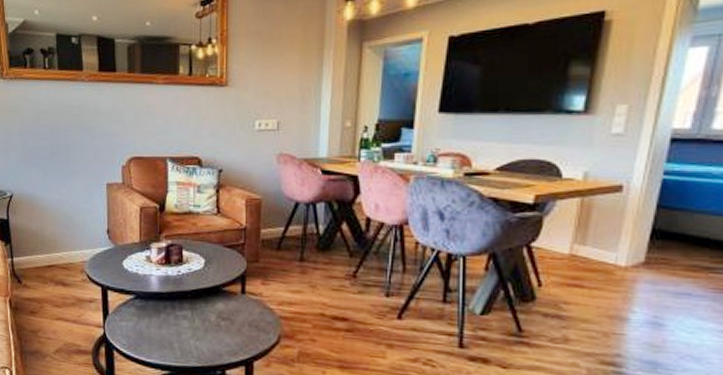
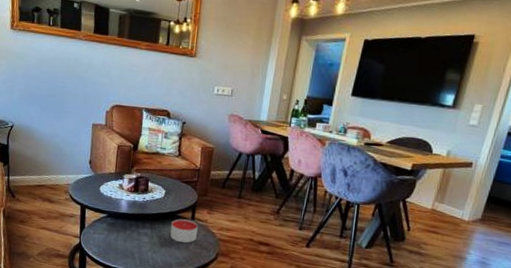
candle: none [216,294,250,326] -> present [170,219,198,244]

